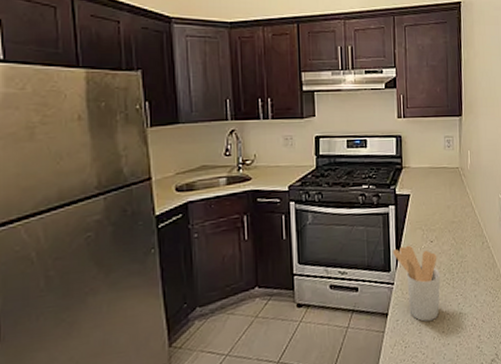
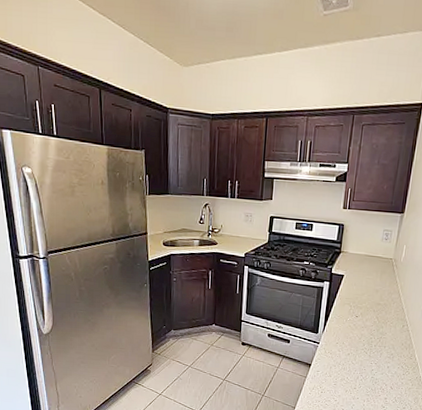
utensil holder: present [393,245,441,322] -> none [322,315,361,377]

